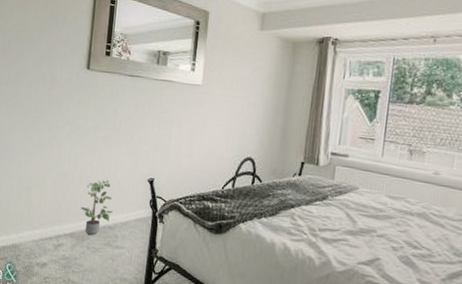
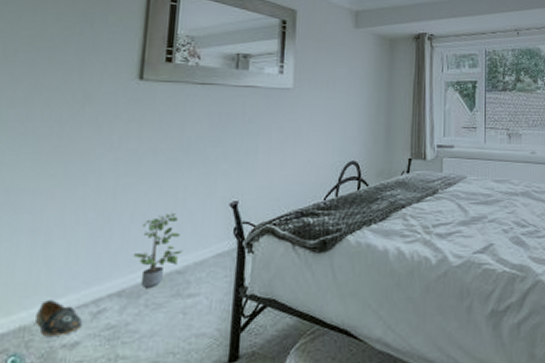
shoe: none [21,229,48,256] -> present [34,300,82,337]

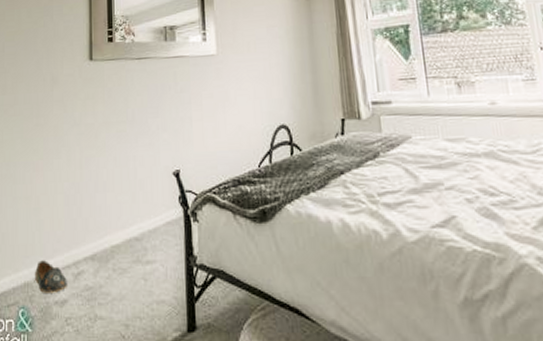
potted plant: present [134,213,184,288] -> none [100,183,139,253]

